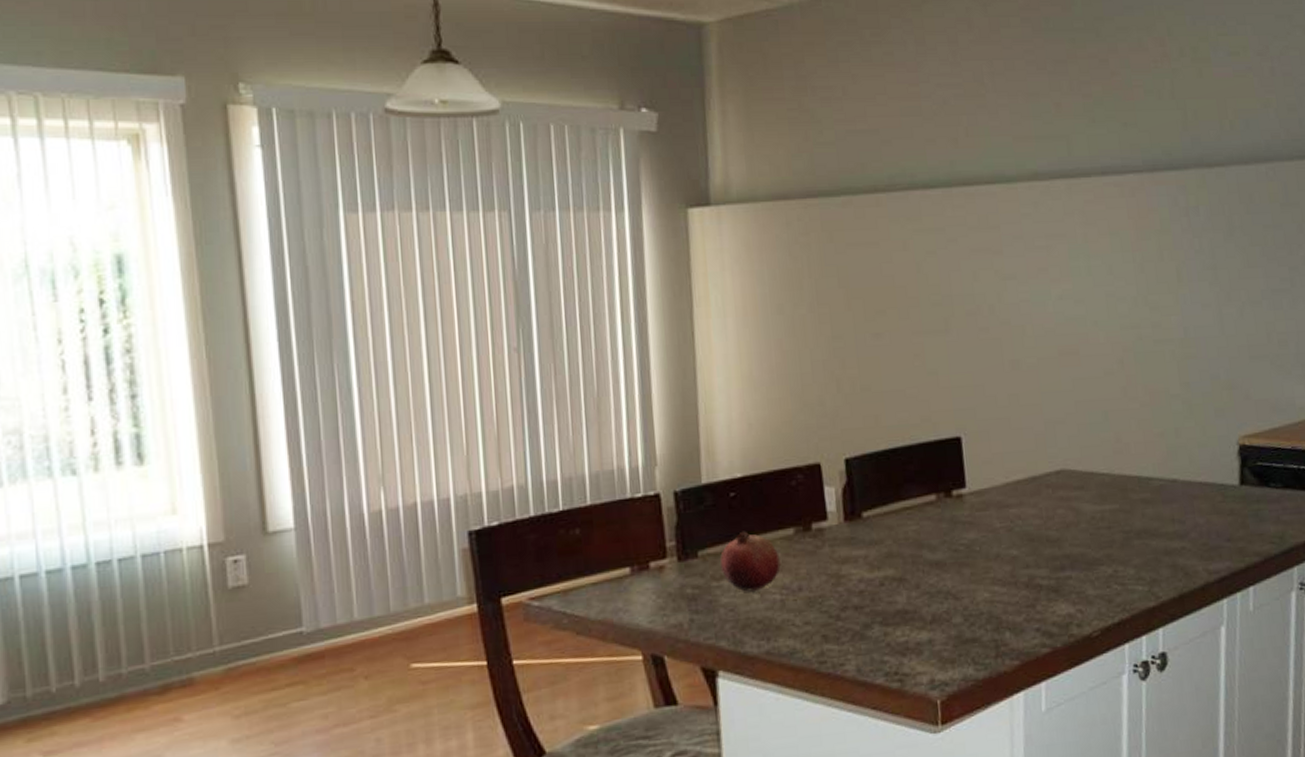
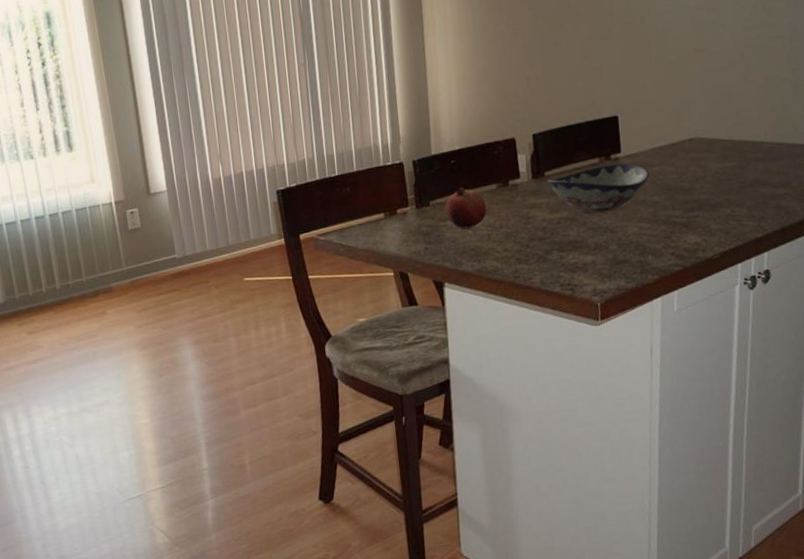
decorative bowl: none [866,502,1005,572] -> present [547,163,650,213]

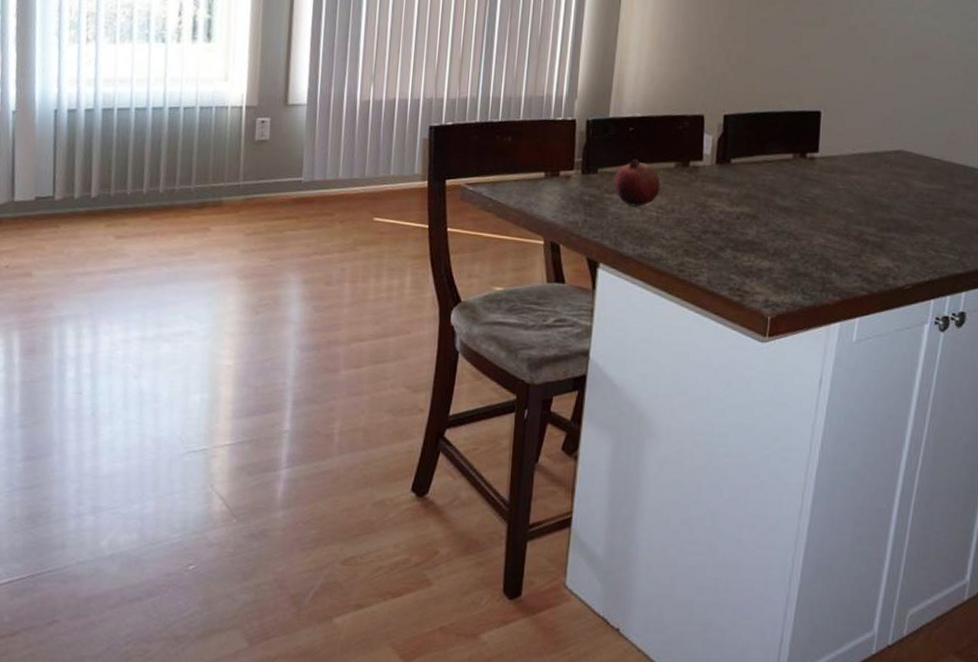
decorative bowl: present [547,163,650,213] -> none [732,163,846,216]

